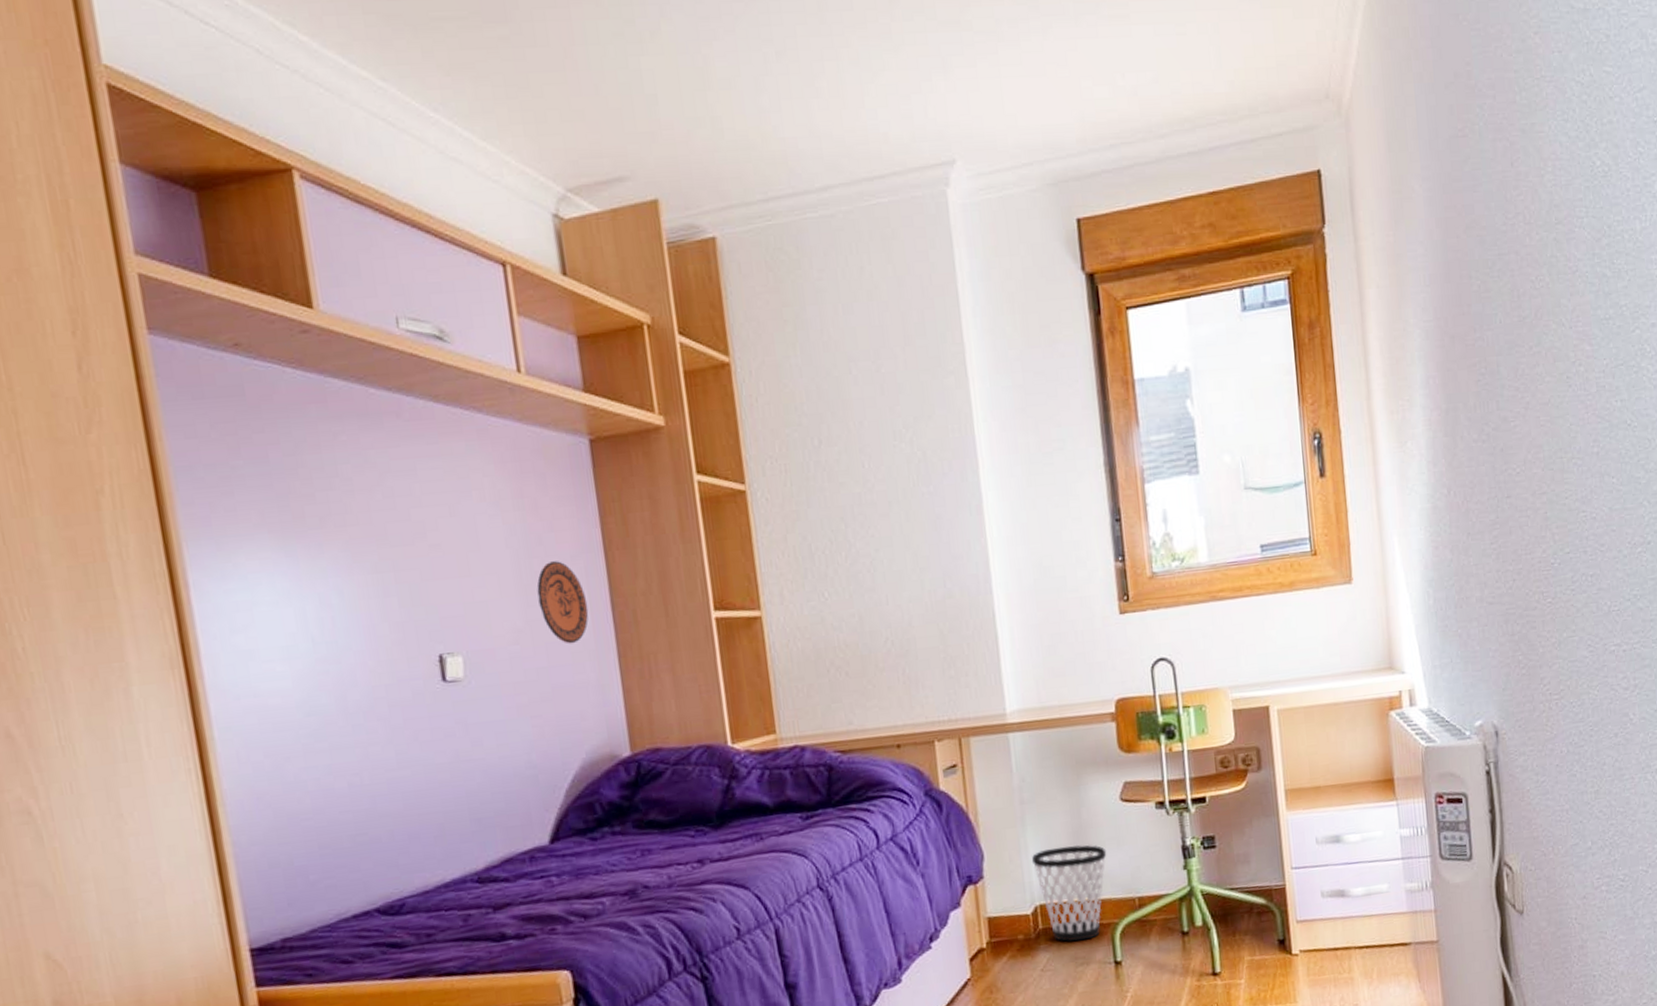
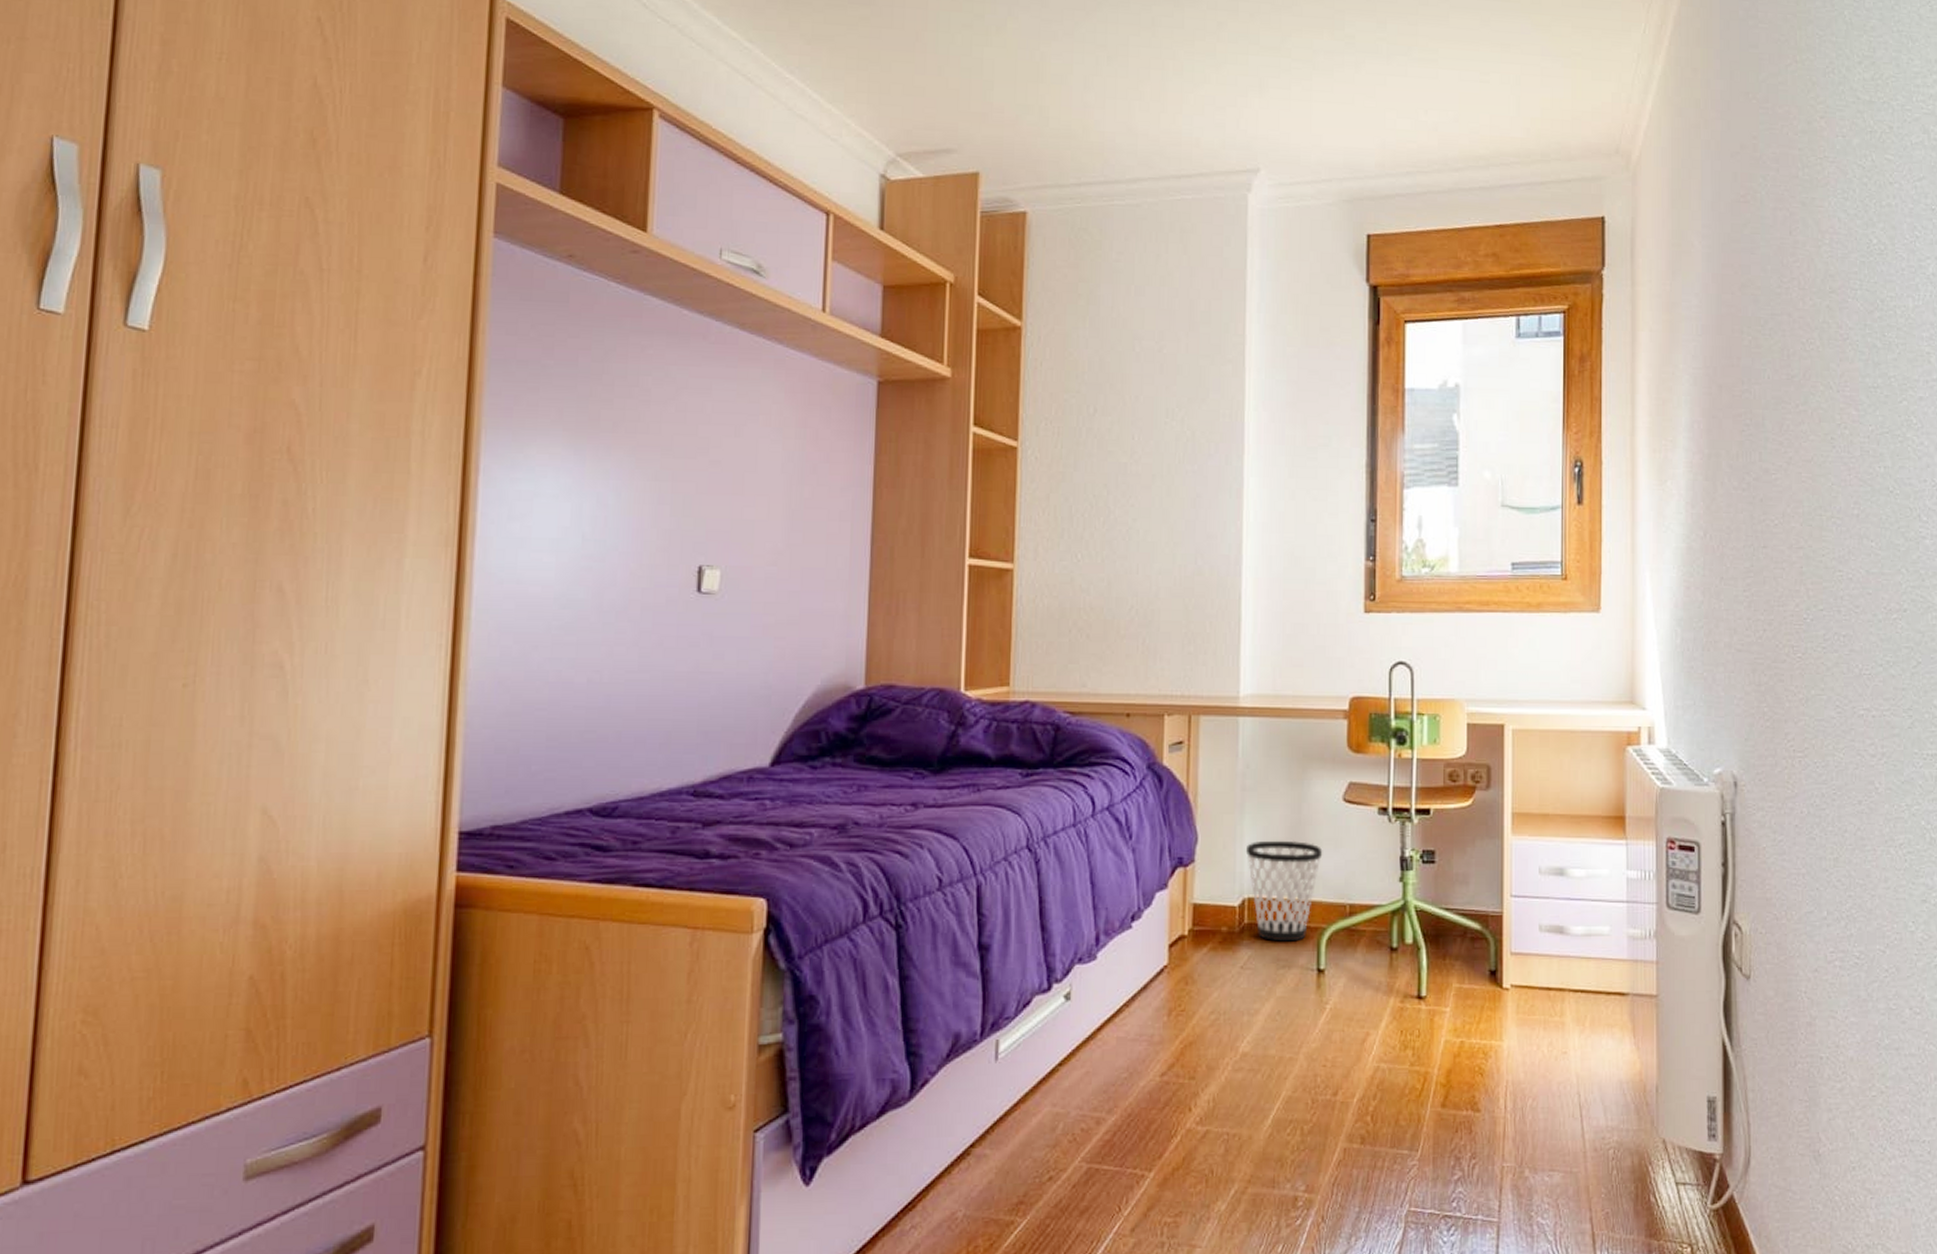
decorative plate: present [536,561,589,644] -> none [802,491,849,572]

